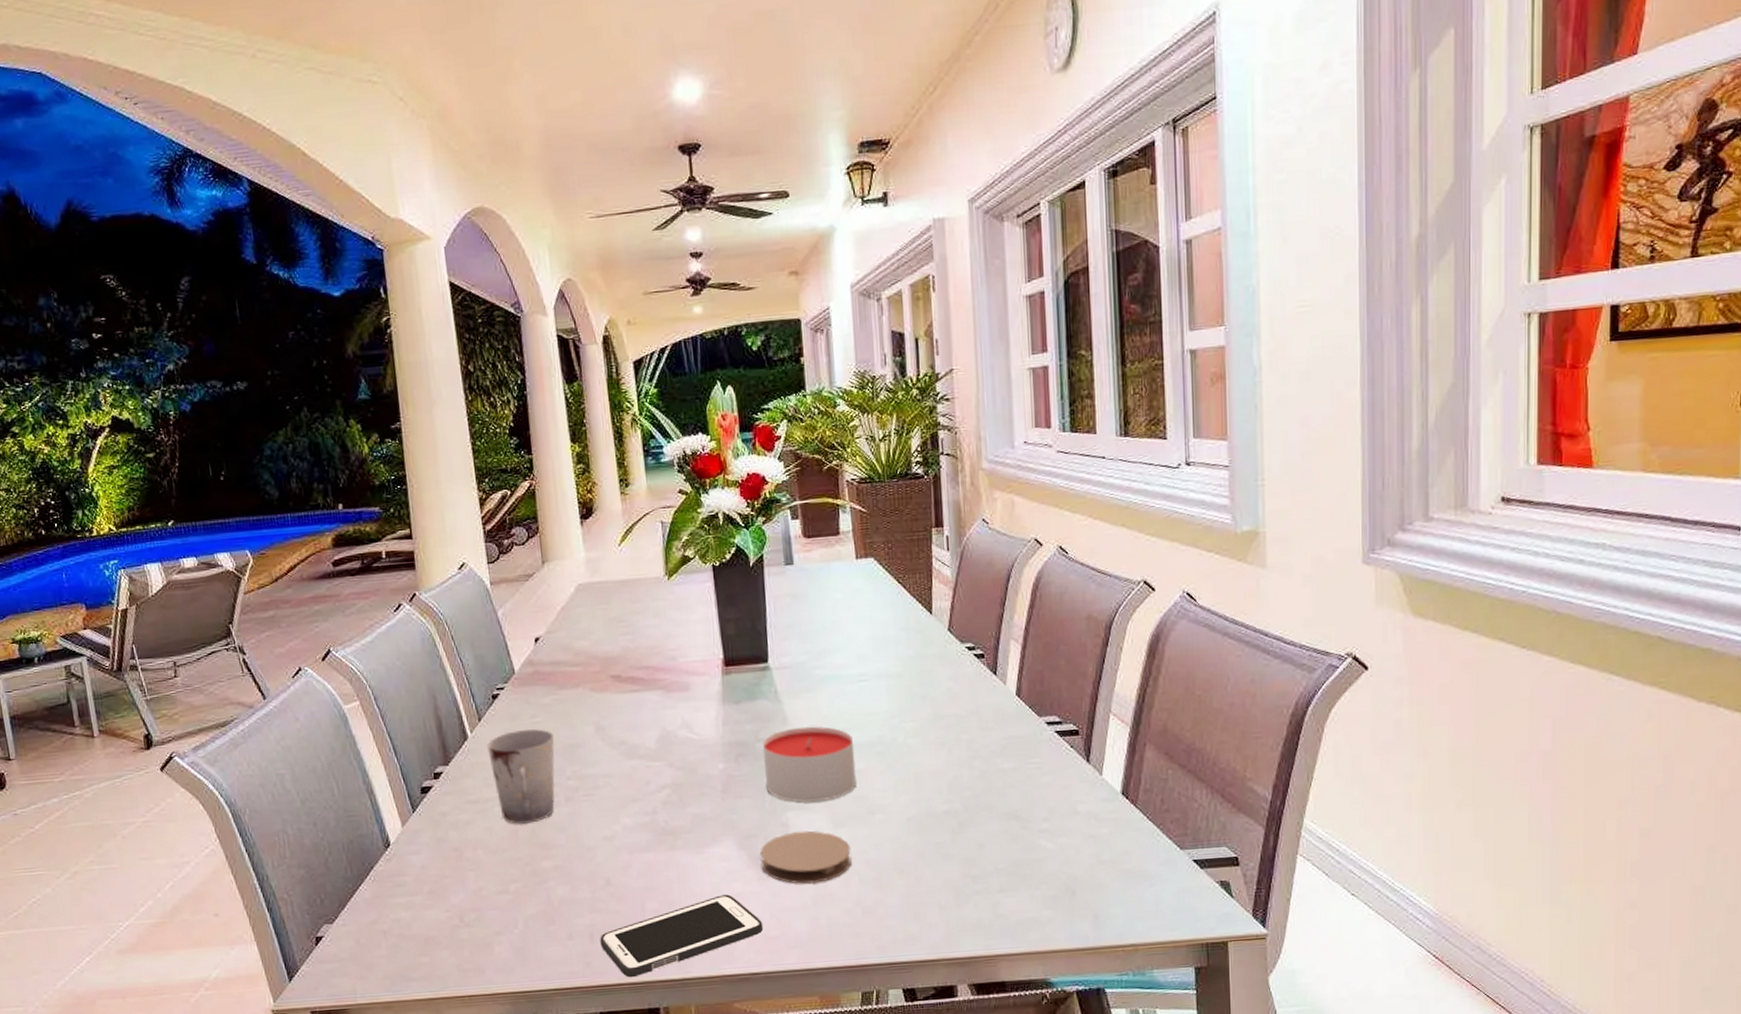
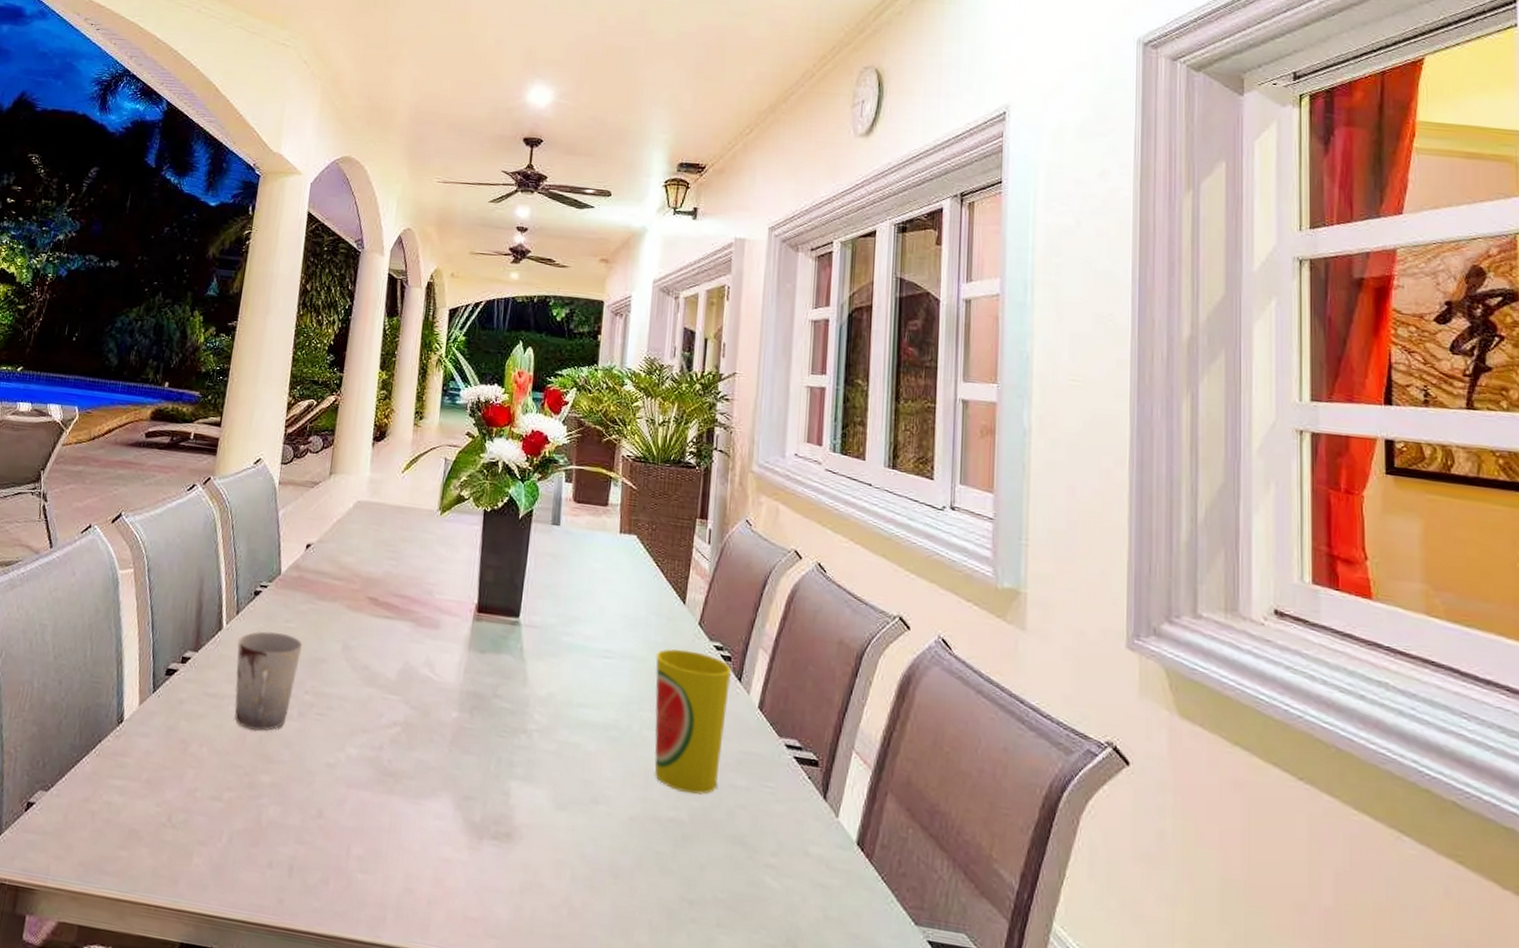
cell phone: present [600,894,764,978] -> none [297,856,465,929]
coaster: present [760,830,852,884] -> none [474,803,568,868]
candle: present [762,726,857,803] -> none [494,690,590,778]
cup: none [910,656,986,786] -> present [654,648,732,795]

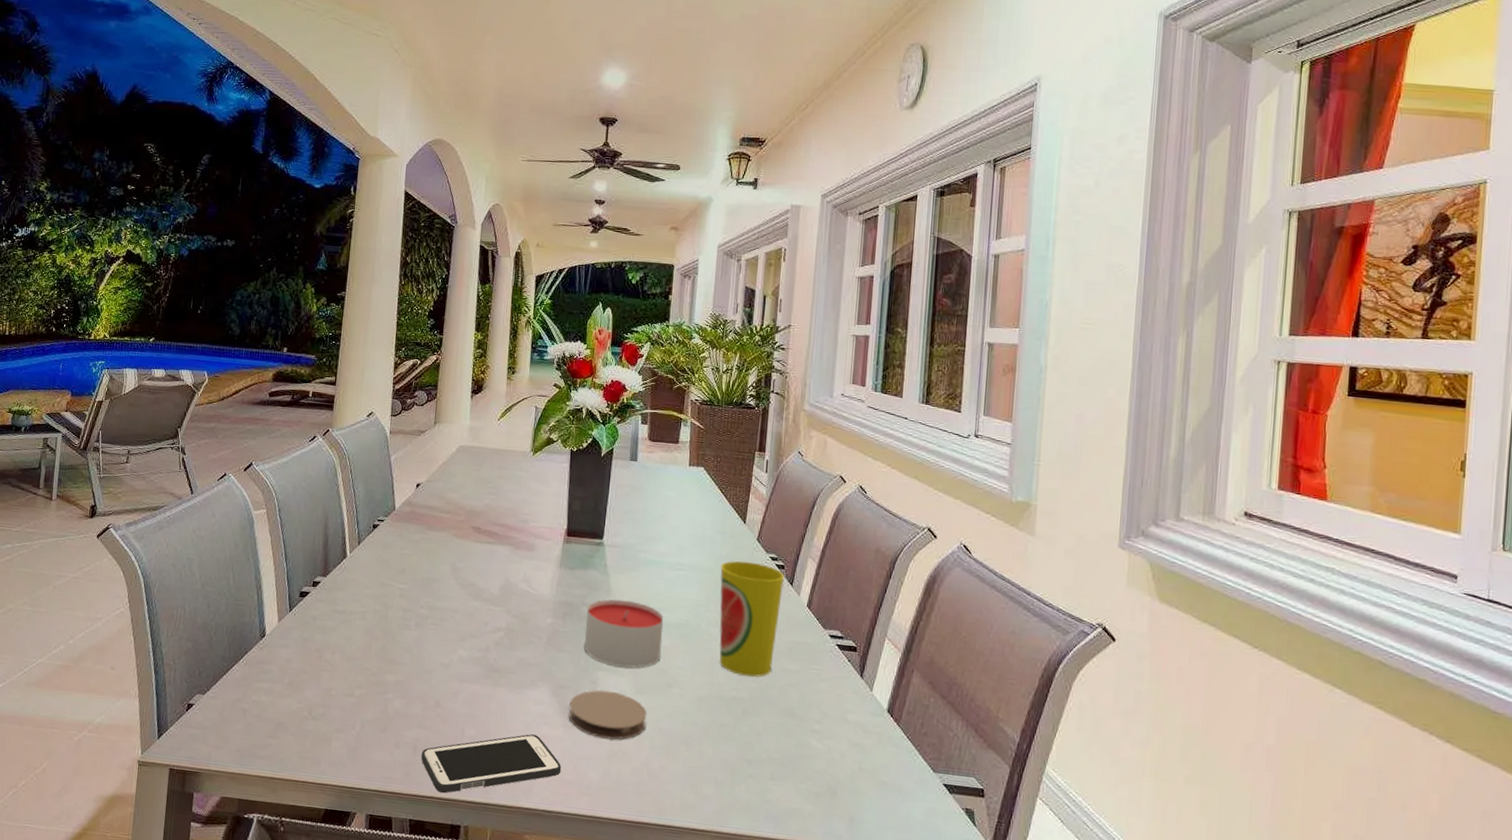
cup: present [235,631,303,731] -> none [360,558,417,640]
cell phone: none [297,856,465,929] -> present [421,734,562,794]
coaster: none [474,803,568,868] -> present [568,690,647,740]
candle: none [494,690,590,778] -> present [583,599,664,668]

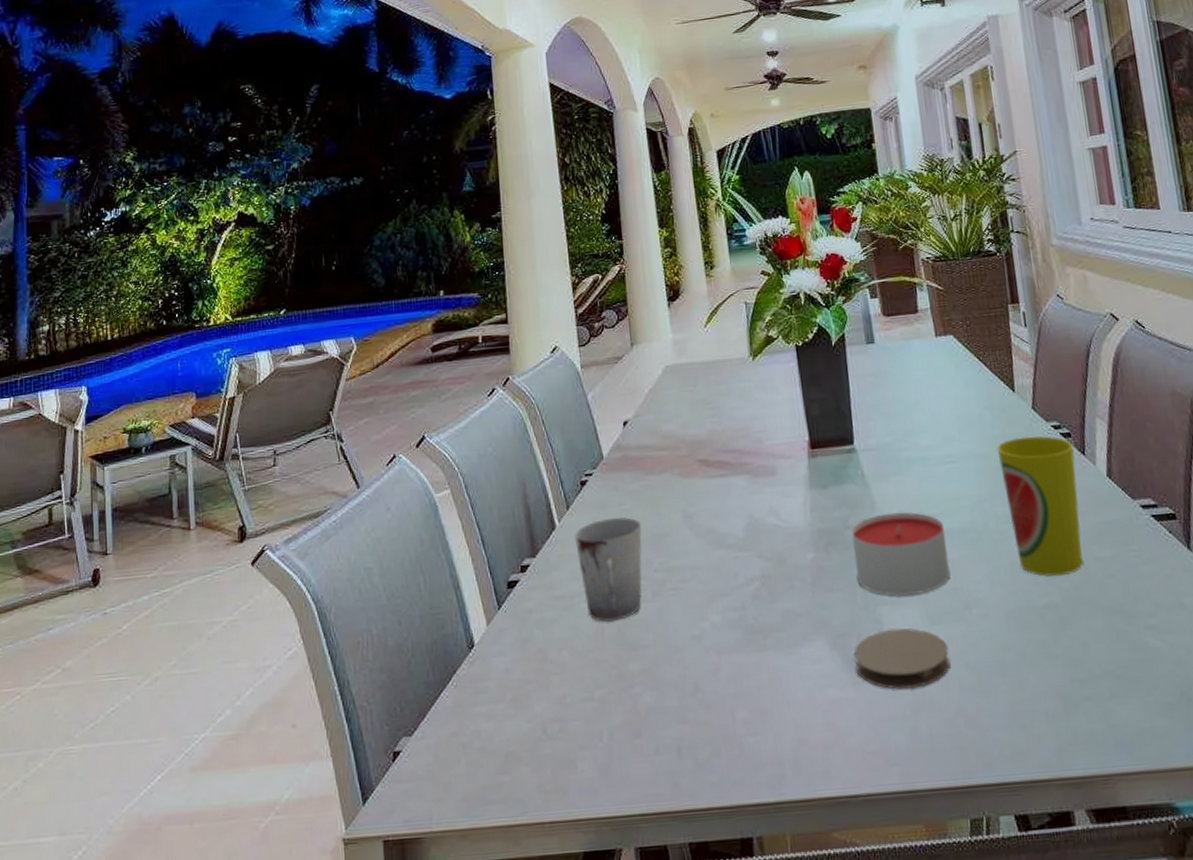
cup: none [360,558,417,640] -> present [575,517,642,623]
cell phone: present [421,734,562,794] -> none [688,702,861,801]

